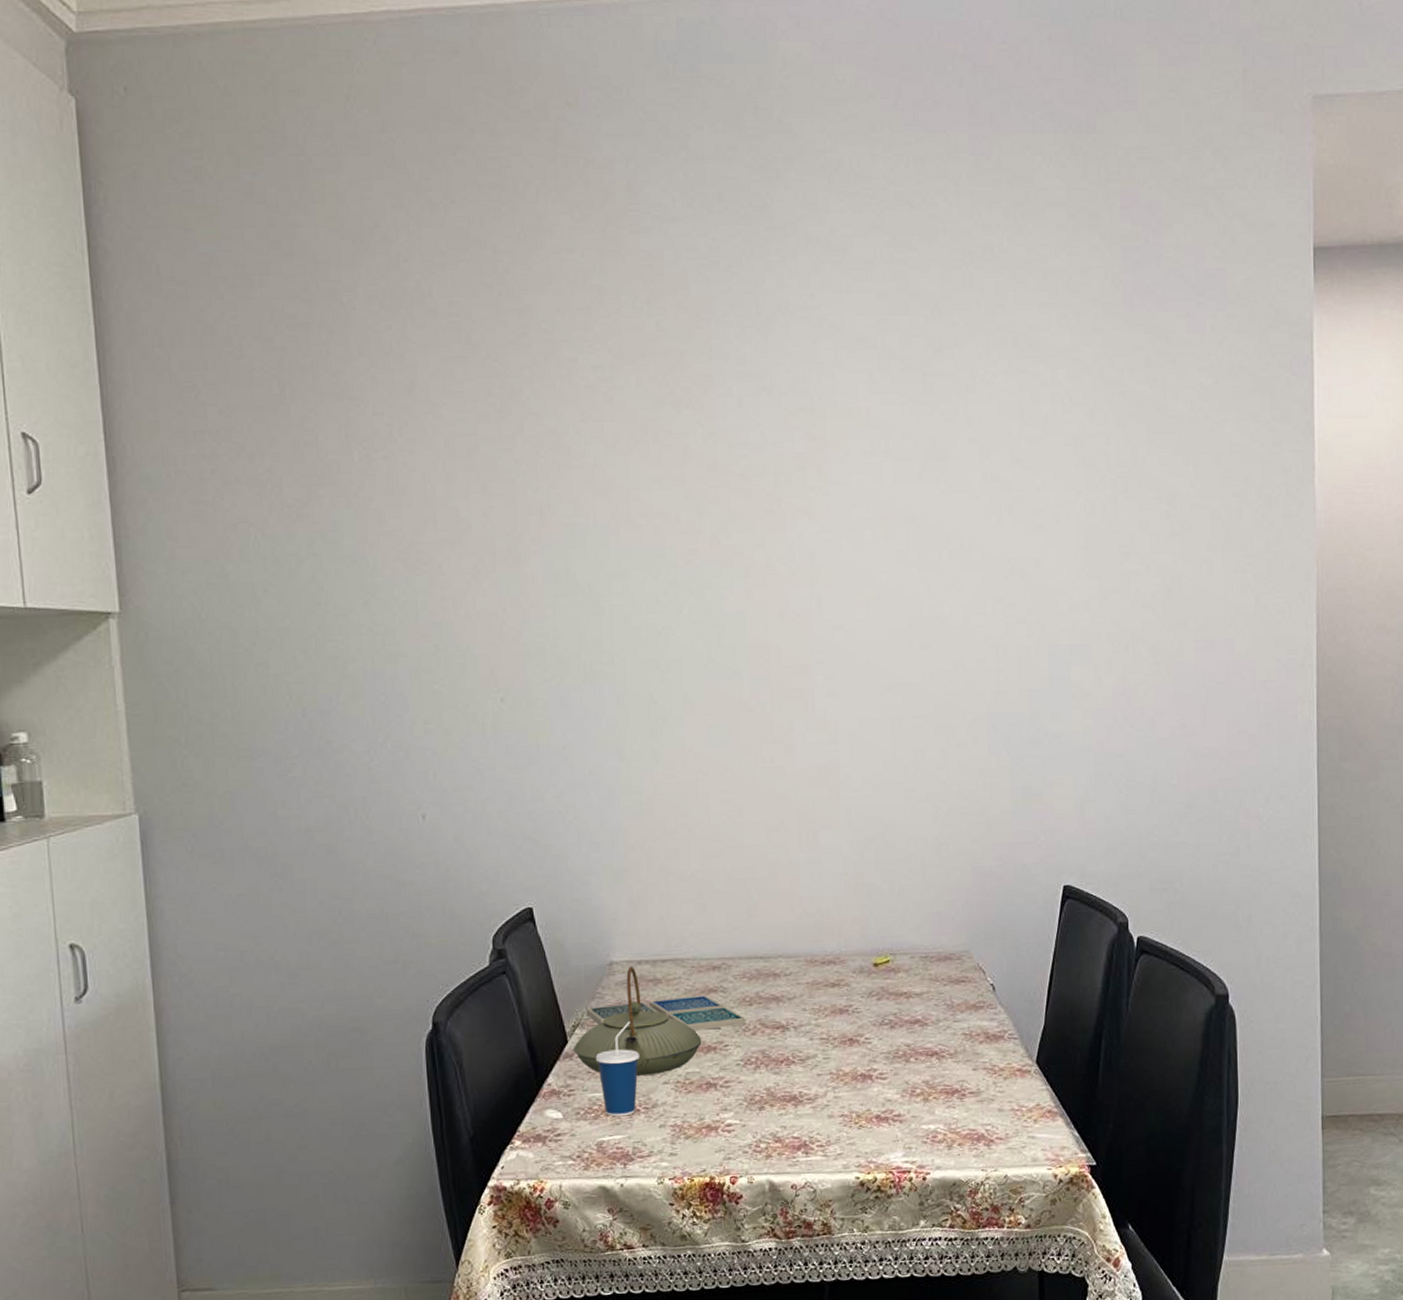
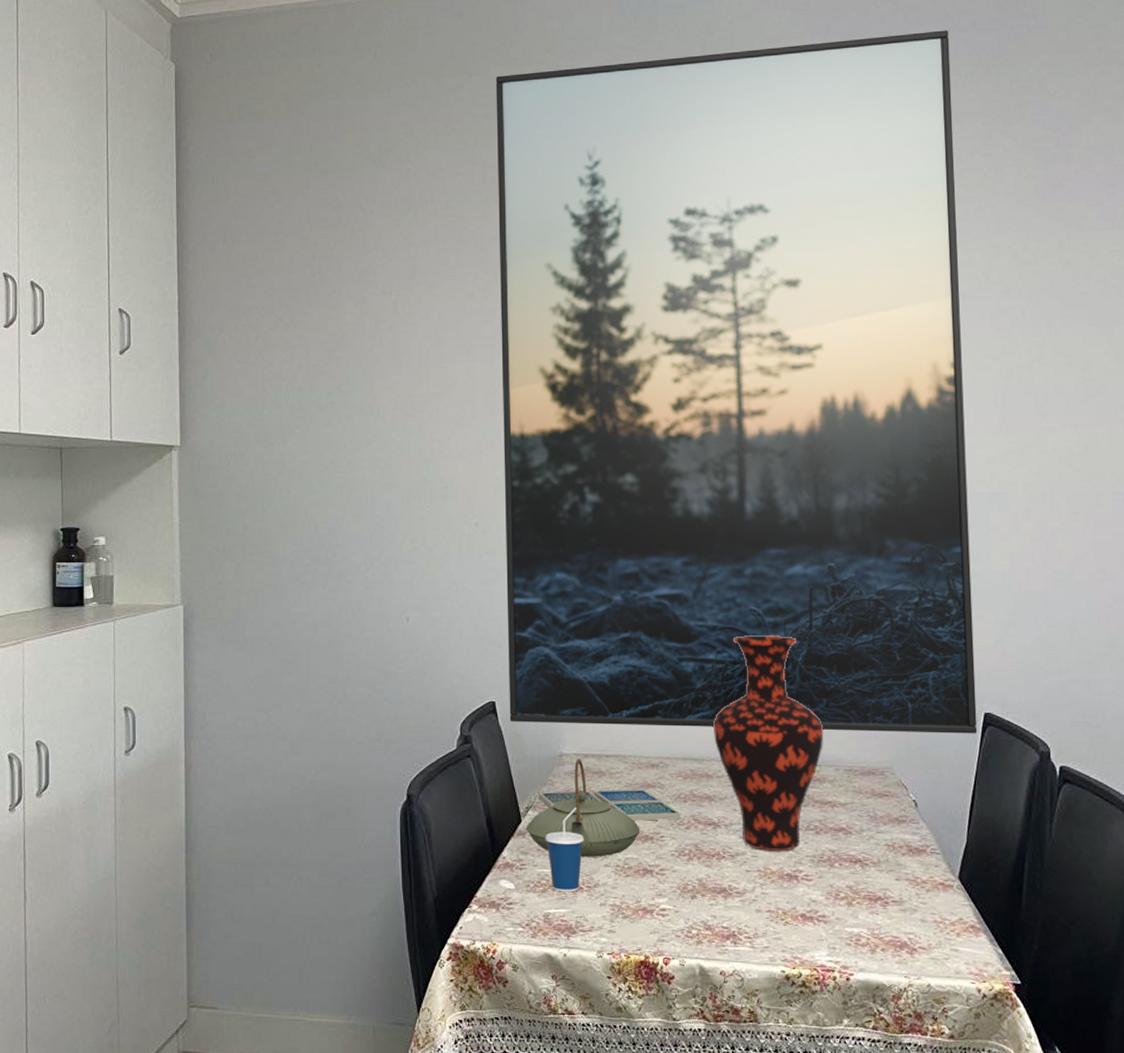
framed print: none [504,100,1057,930] -> present [495,30,978,734]
vase: none [779,813,899,1052] -> present [712,635,824,852]

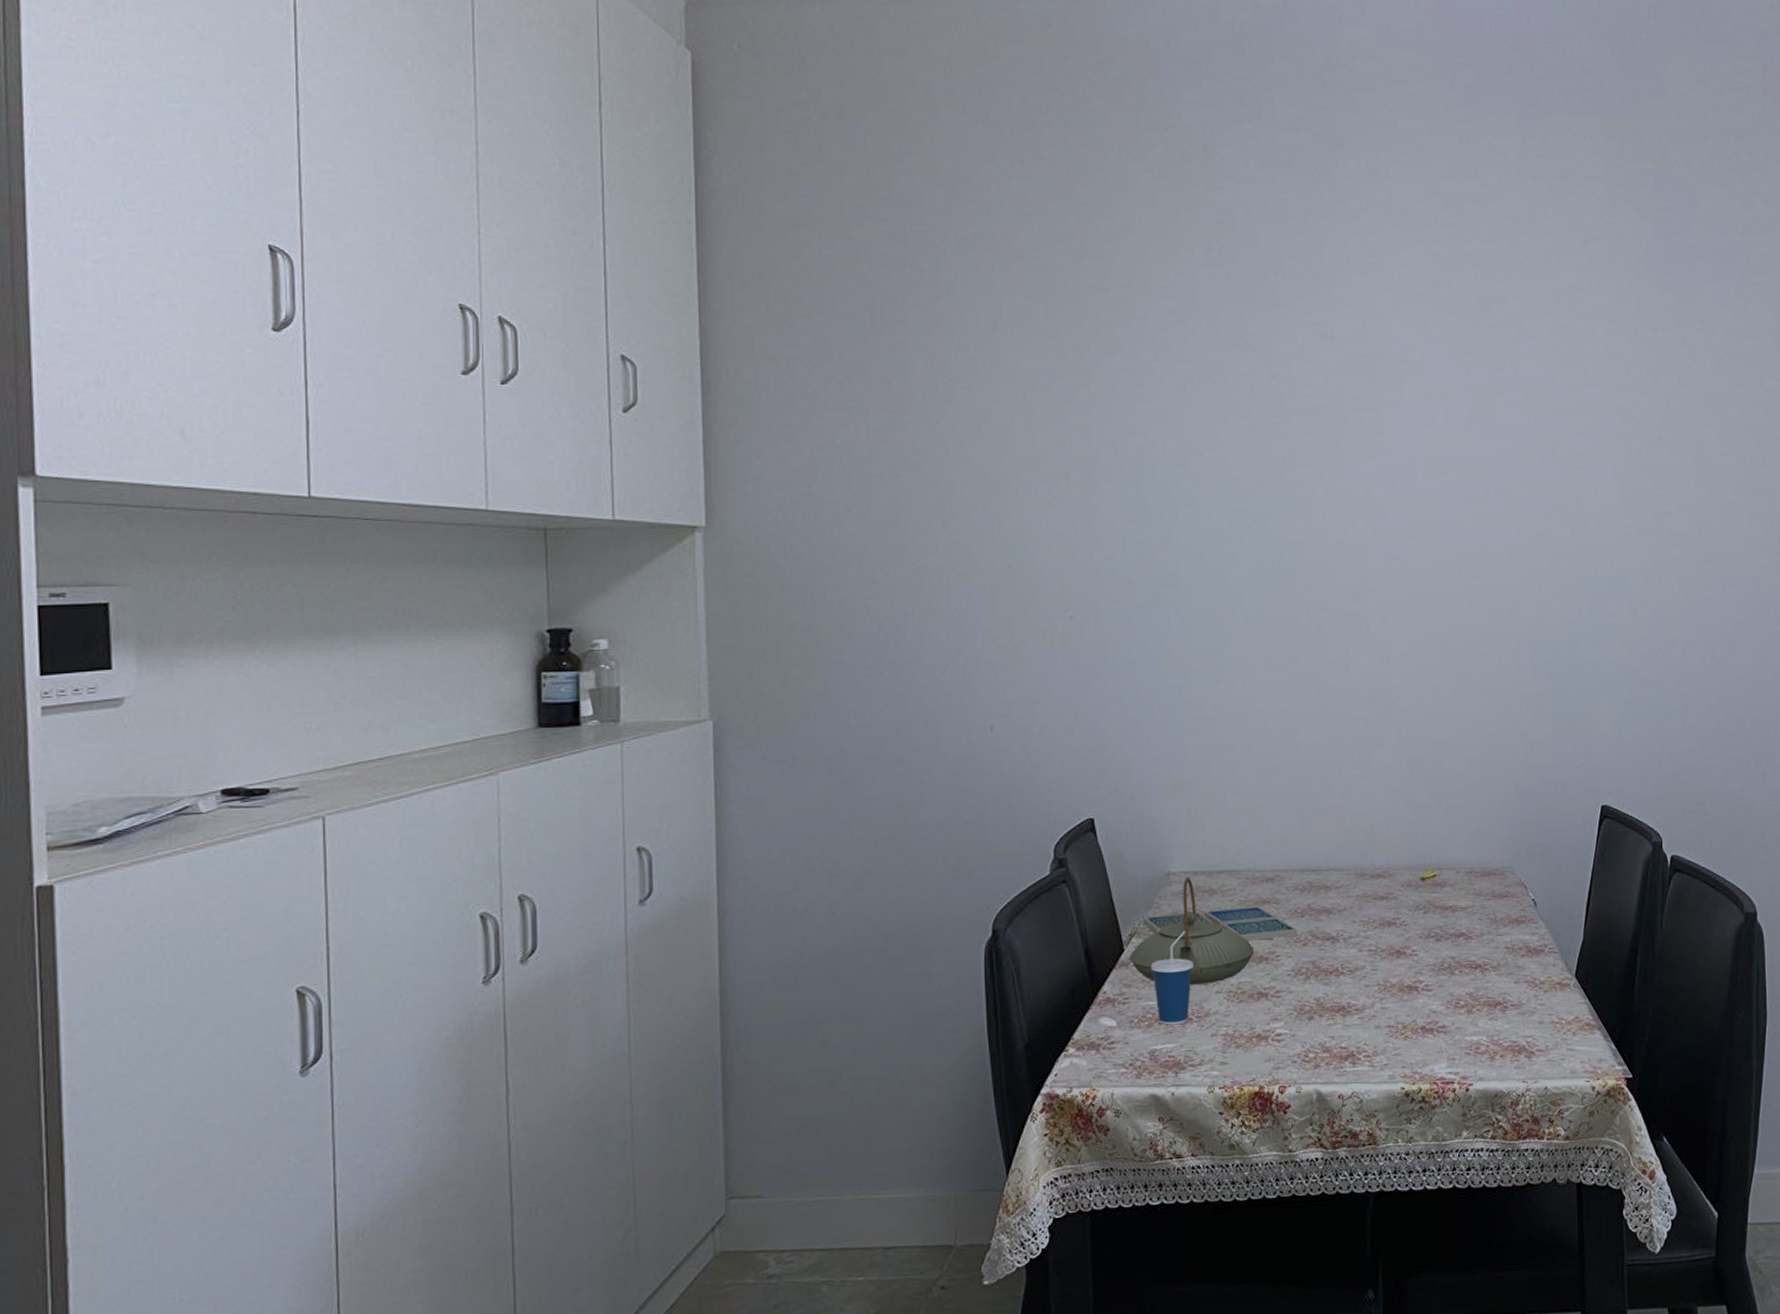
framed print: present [495,30,978,734] -> none [1091,86,1595,841]
vase: present [712,635,824,852] -> none [1331,733,1445,964]

